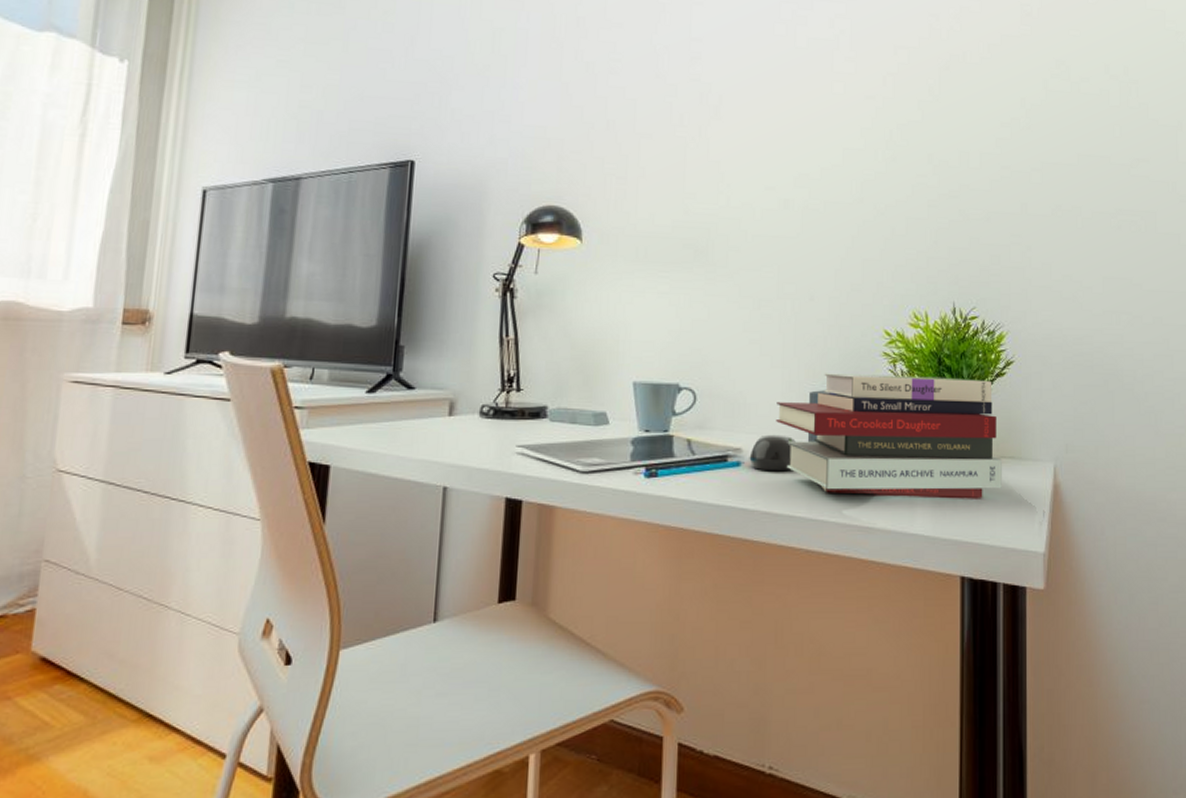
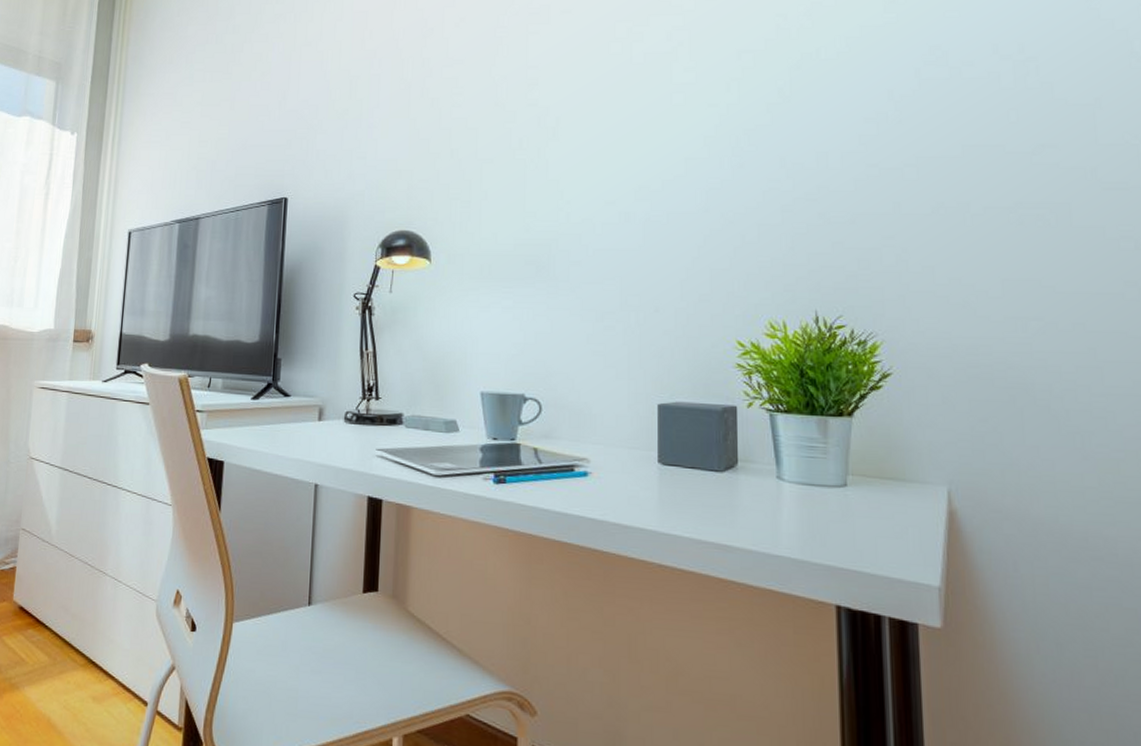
computer mouse: present [749,434,796,472] -> none [596,445,644,483]
books: present [776,373,1003,498] -> none [623,385,883,521]

